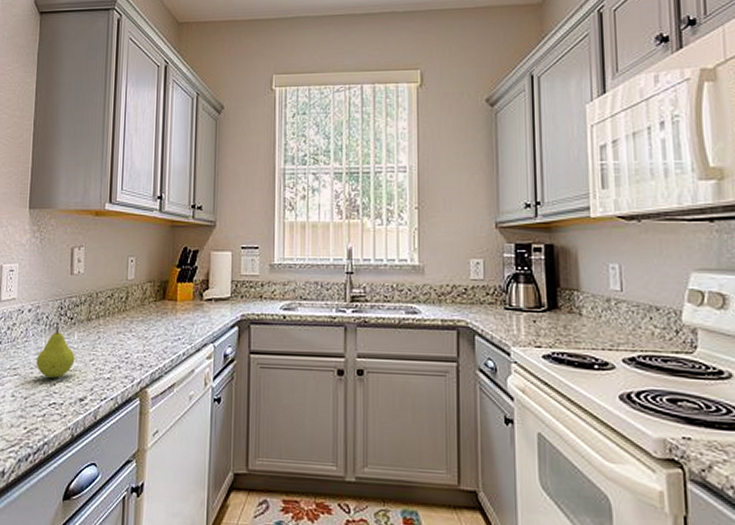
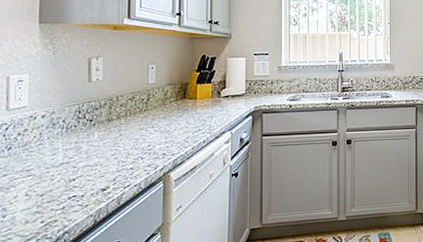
fruit: present [36,325,75,378] -> none [52,127,96,174]

